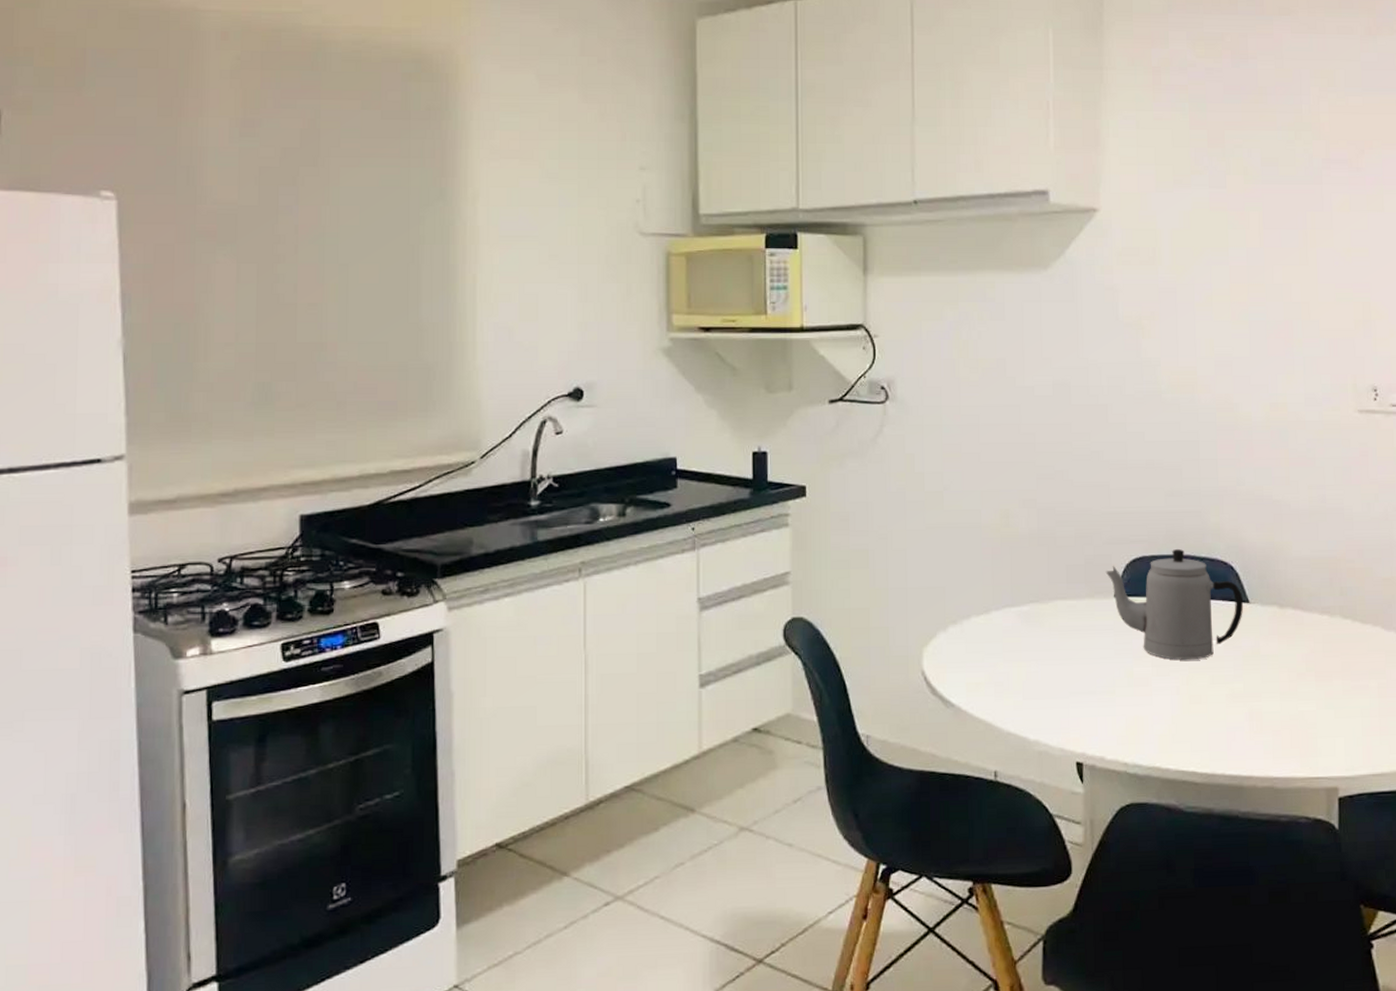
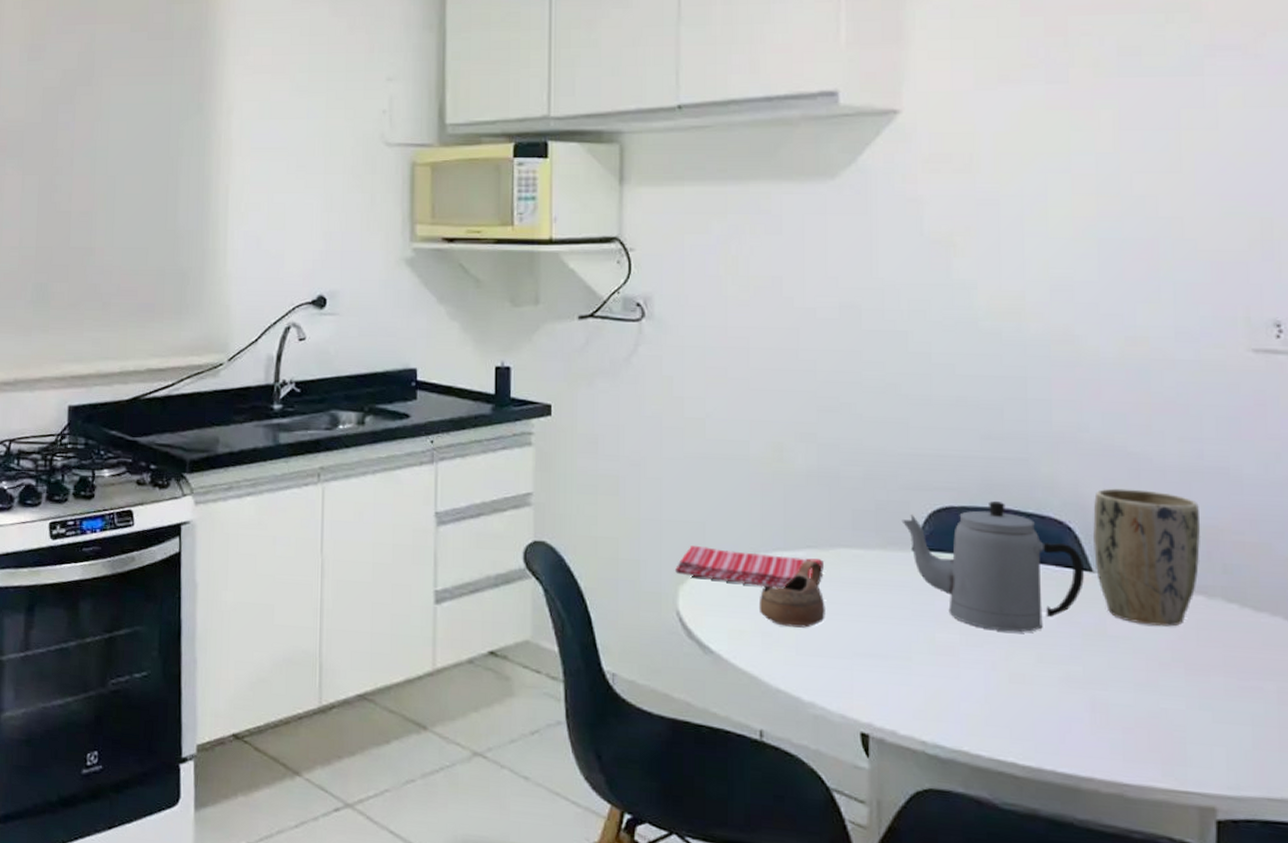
dish towel: none [919,609,1044,642] -> present [674,546,824,589]
cup: none [991,613,1046,675] -> present [758,560,825,628]
plant pot: none [1249,531,1325,643] -> present [1093,488,1201,627]

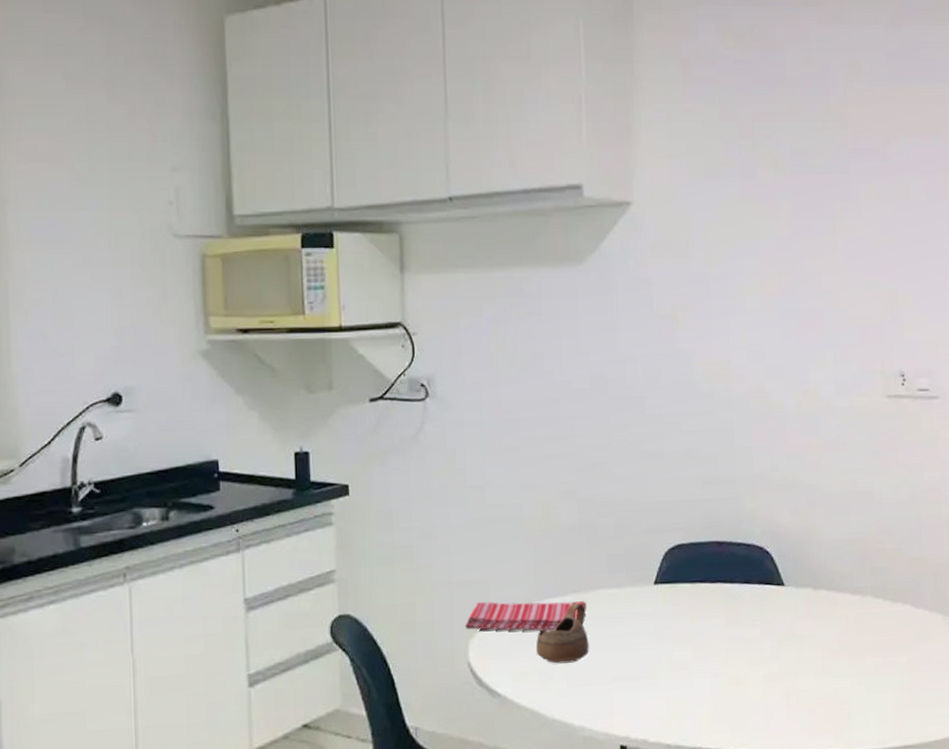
teapot: present [901,500,1085,633] -> none [645,535,779,644]
plant pot: present [1093,488,1201,627] -> none [783,515,856,624]

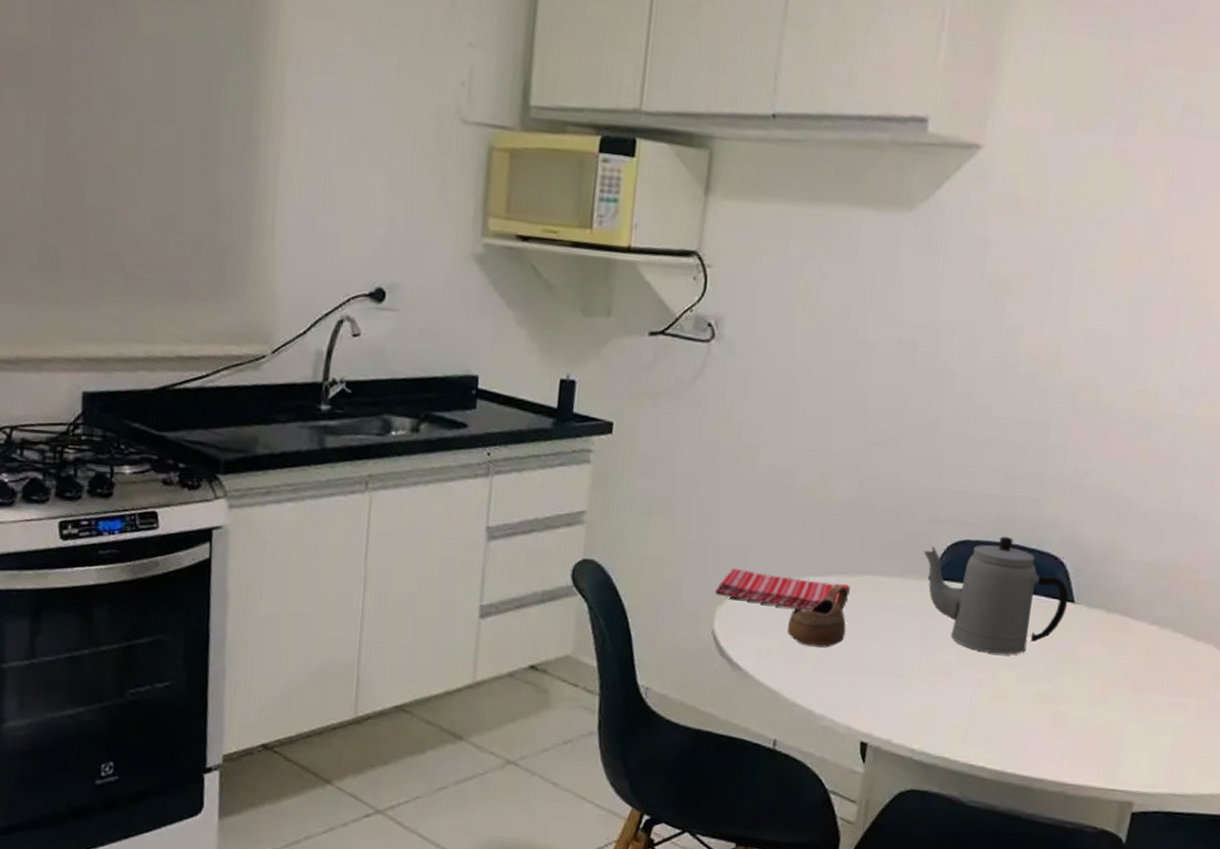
teapot: none [645,535,779,644] -> present [923,536,1069,655]

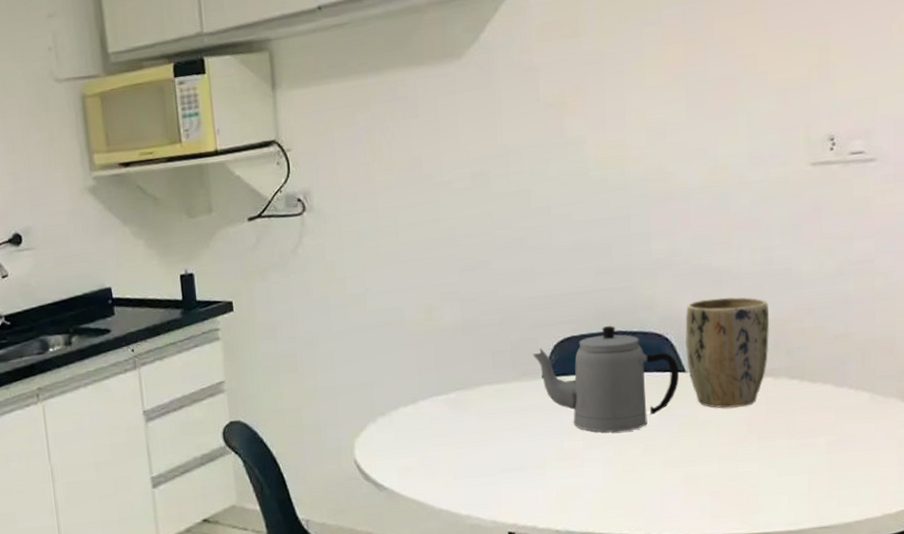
dish towel: present [714,569,850,612] -> none [349,398,472,430]
cup: present [787,585,848,648] -> none [420,399,475,458]
plant pot: none [1077,529,1169,652] -> present [685,297,770,408]

